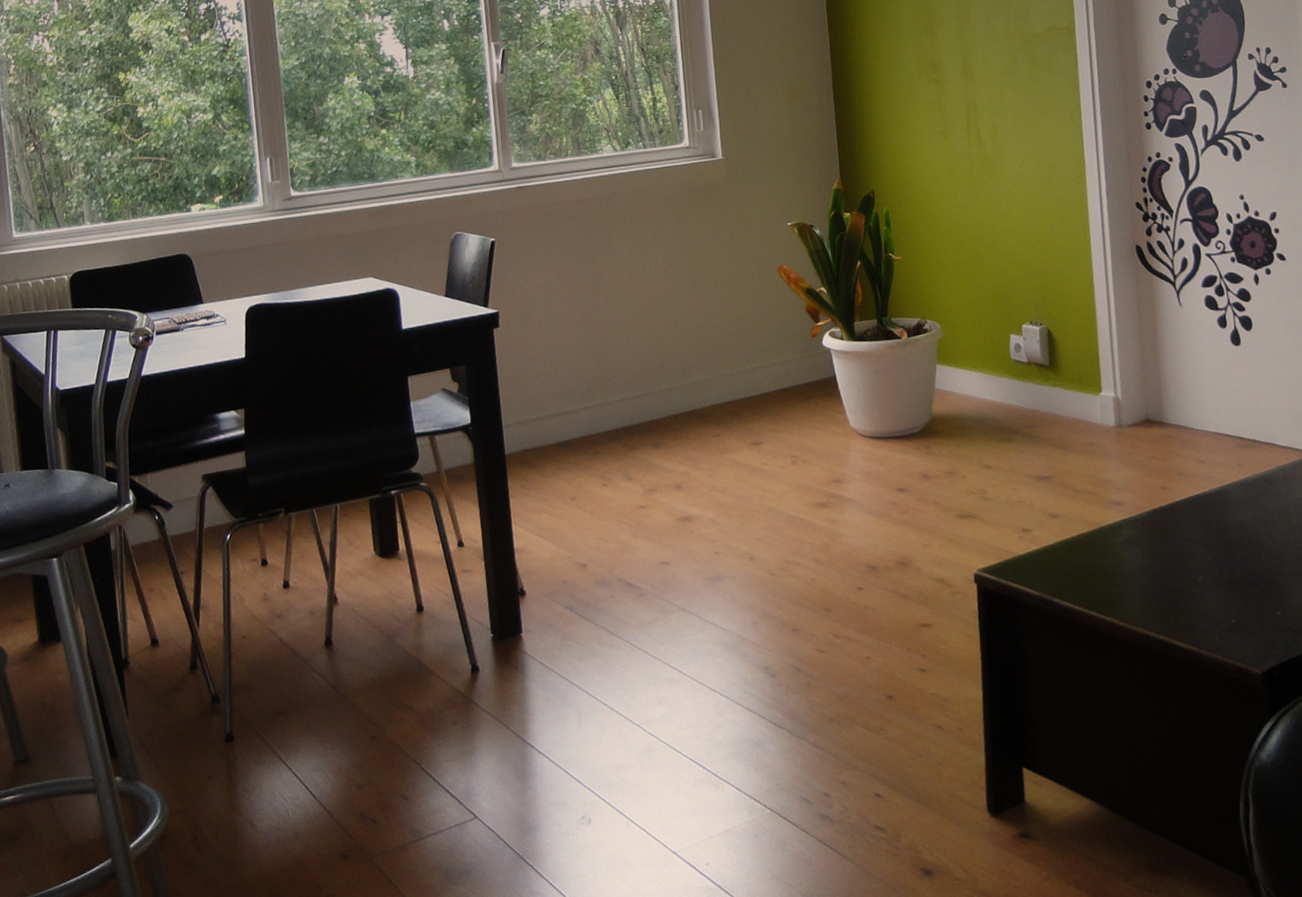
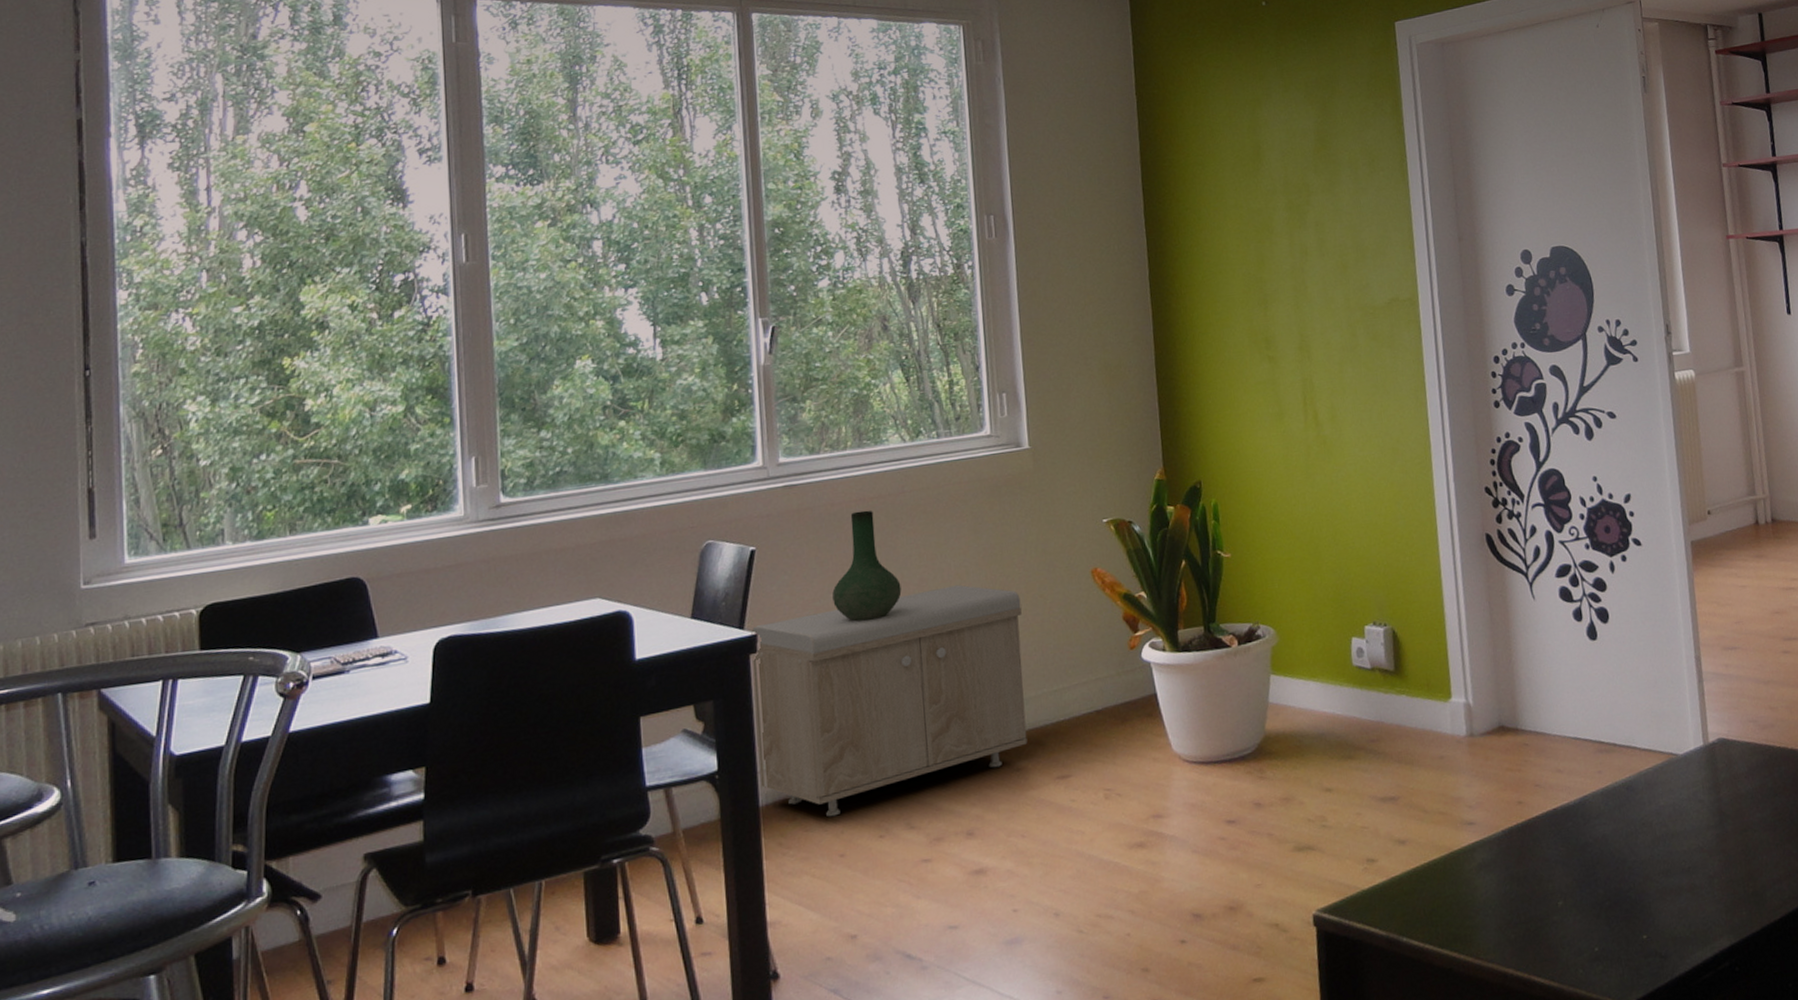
storage bench: none [494,276,725,466] -> present [751,585,1028,817]
vase: none [559,209,617,305] -> present [832,510,902,622]

